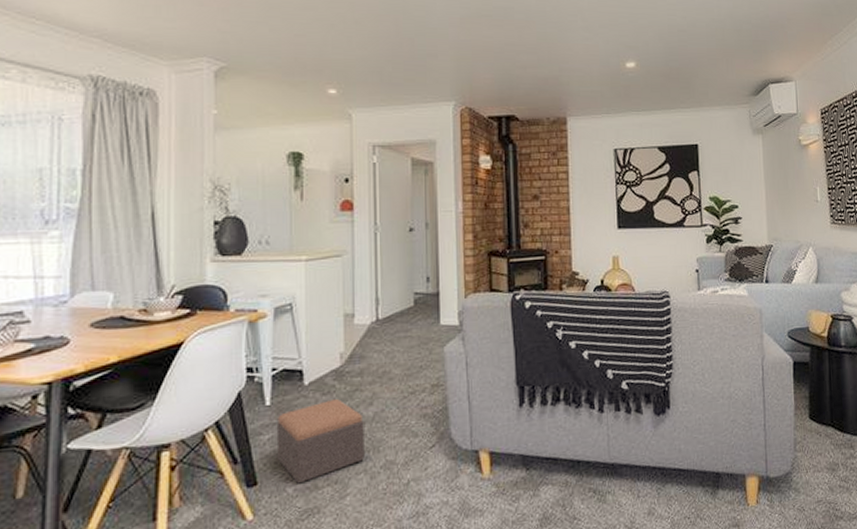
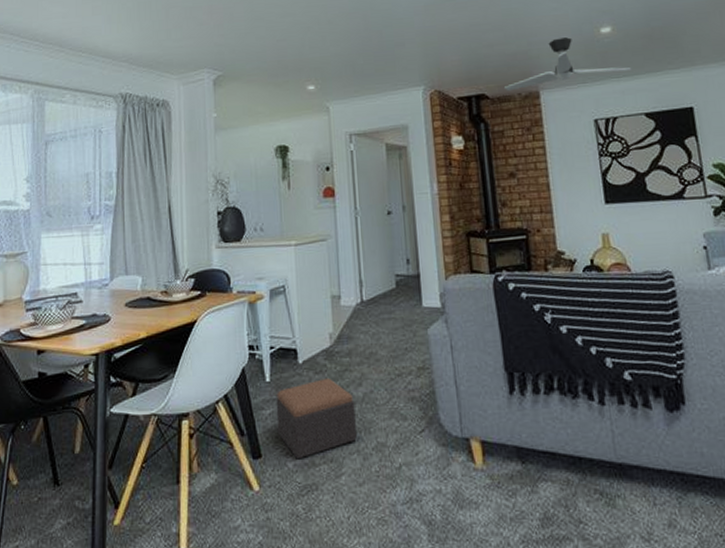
ceiling fan: none [533,67,650,115] -> present [503,37,632,92]

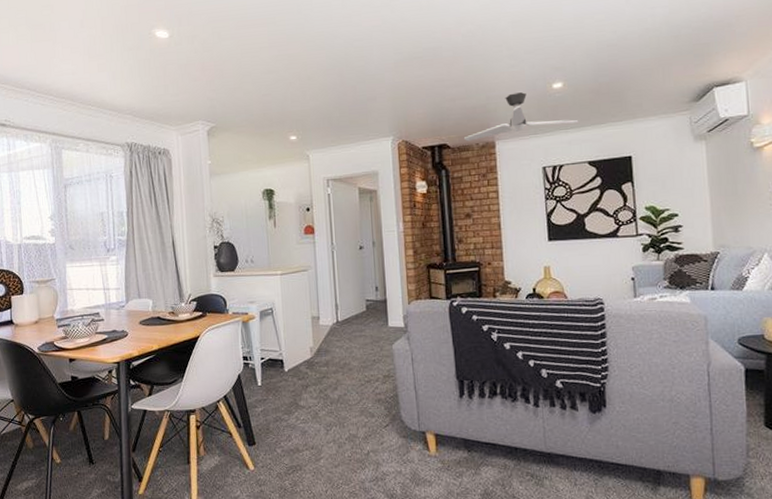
footstool: present [276,377,357,460] -> none [266,383,333,447]

